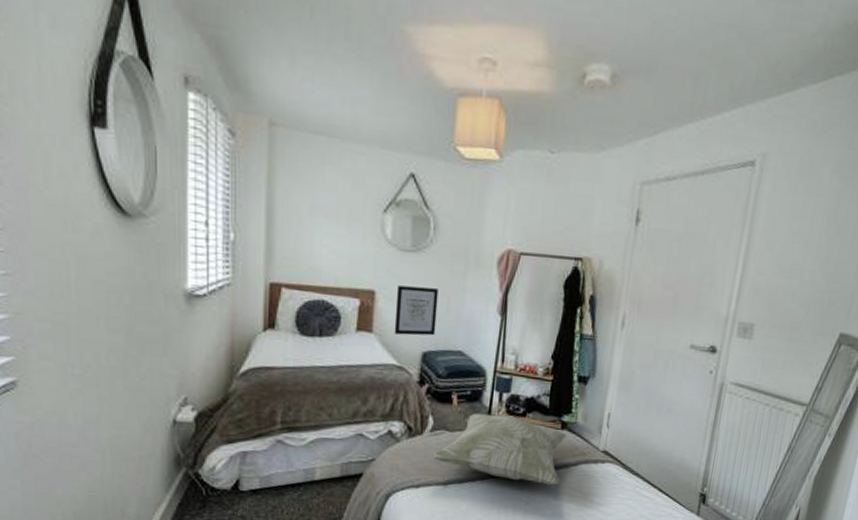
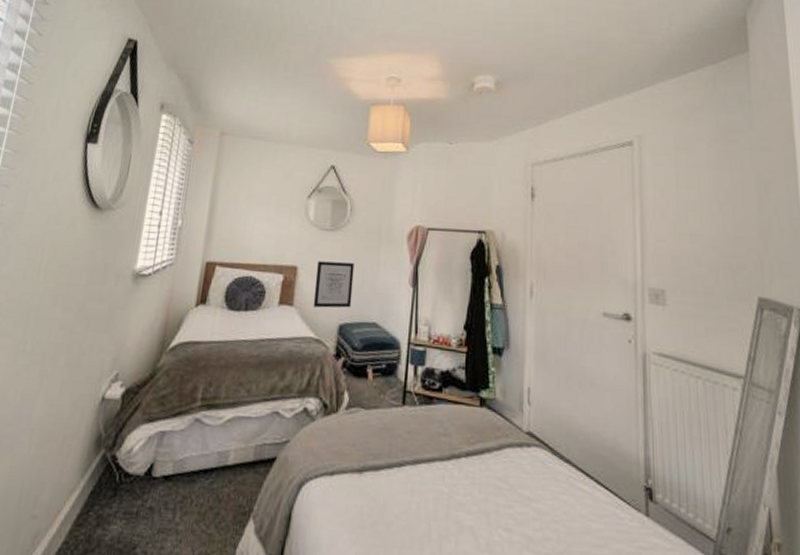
decorative pillow: present [432,413,568,486] -> none [347,388,488,475]

